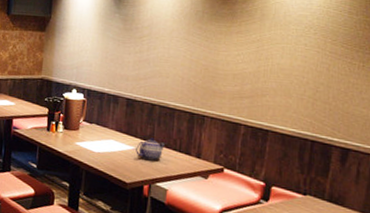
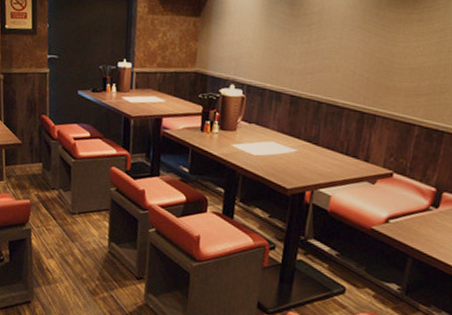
teapot: present [136,137,165,161] -> none [298,139,331,165]

